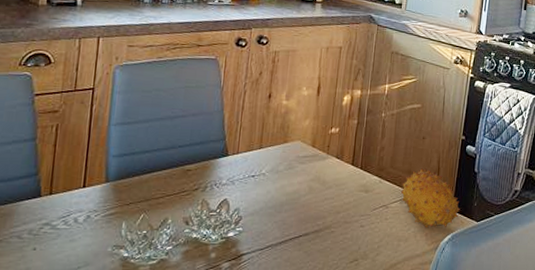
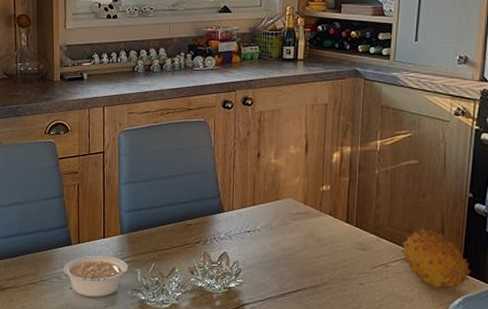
legume: none [26,208,122,258] -> present [63,255,137,298]

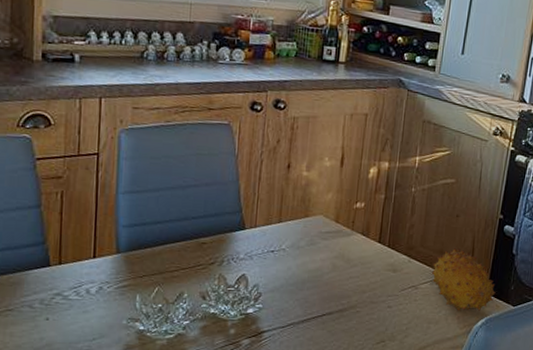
legume: present [63,255,137,298] -> none [37,279,136,329]

